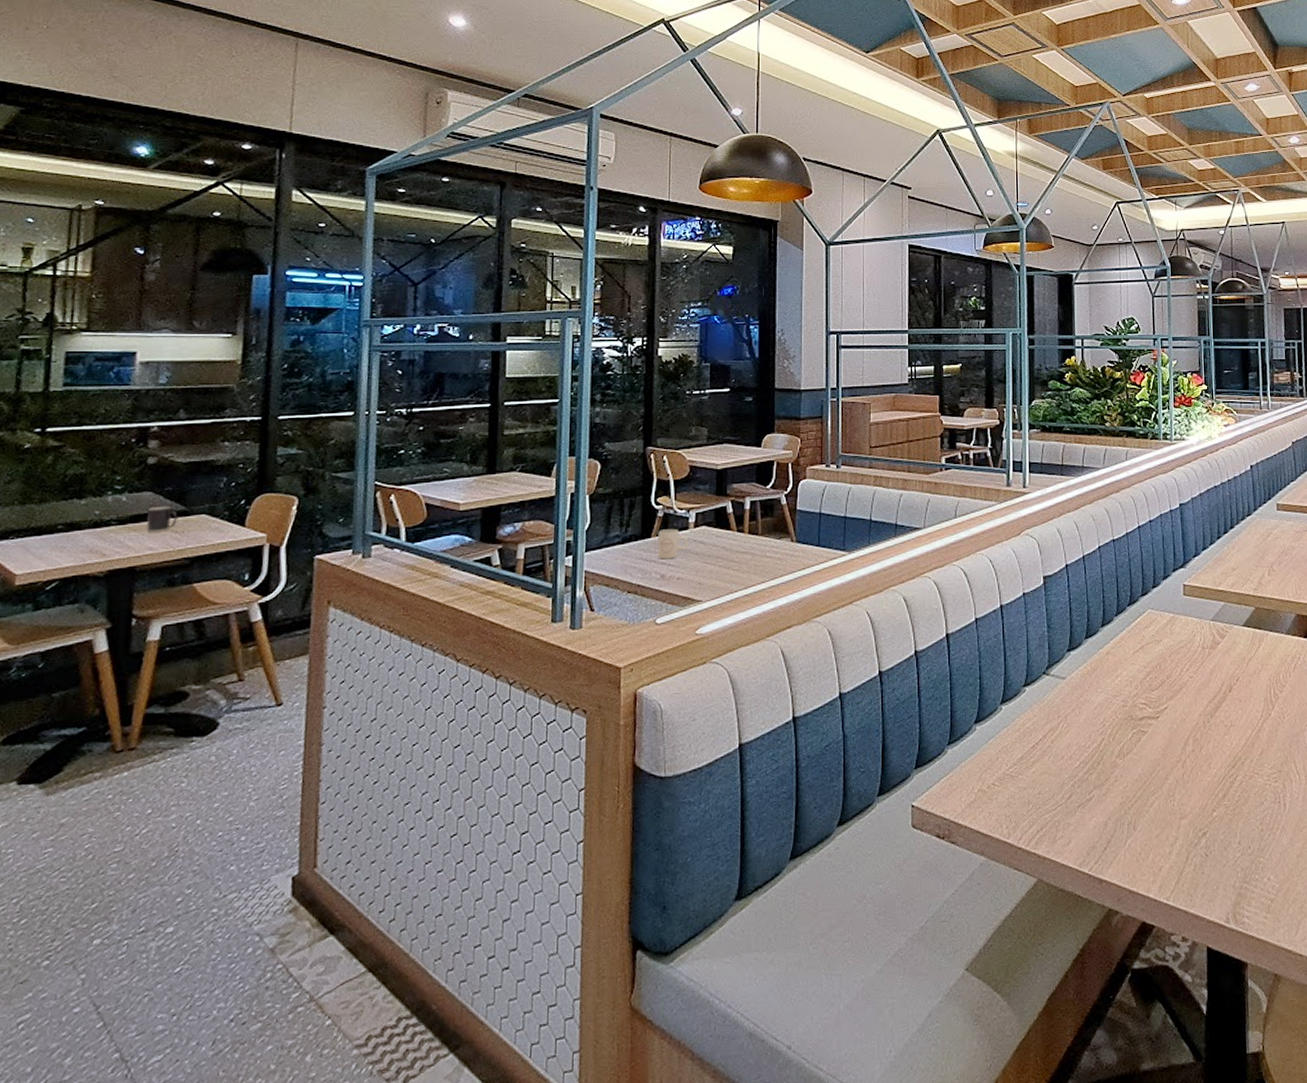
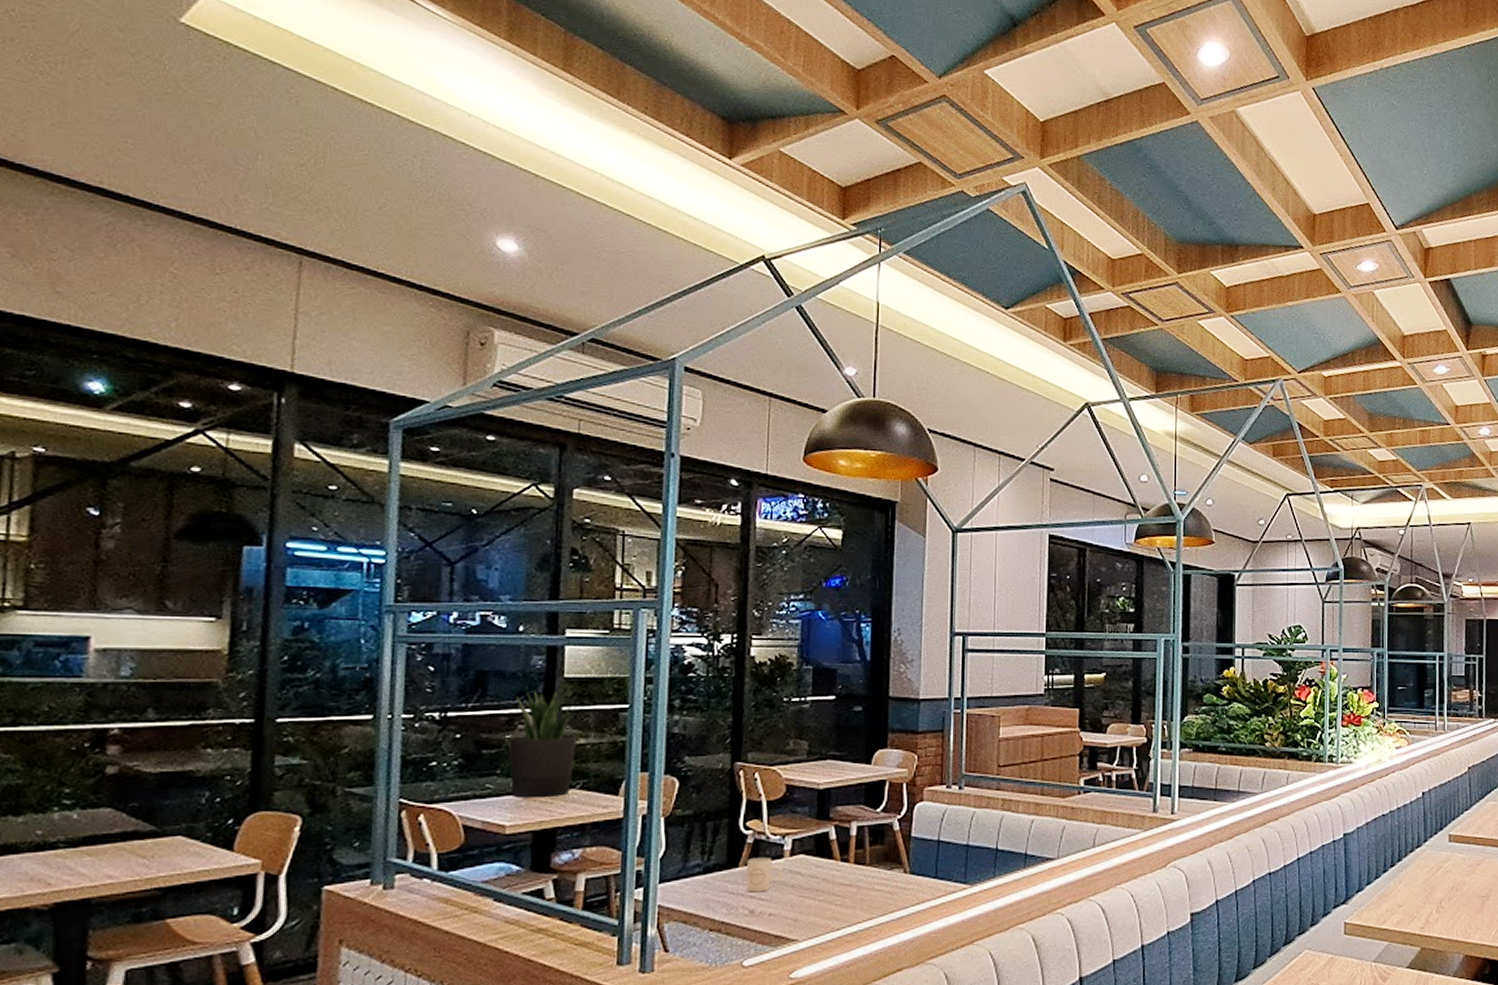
mug: present [146,505,178,533] -> none [104,825,146,858]
planter: none [462,386,516,480] -> present [509,687,576,798]

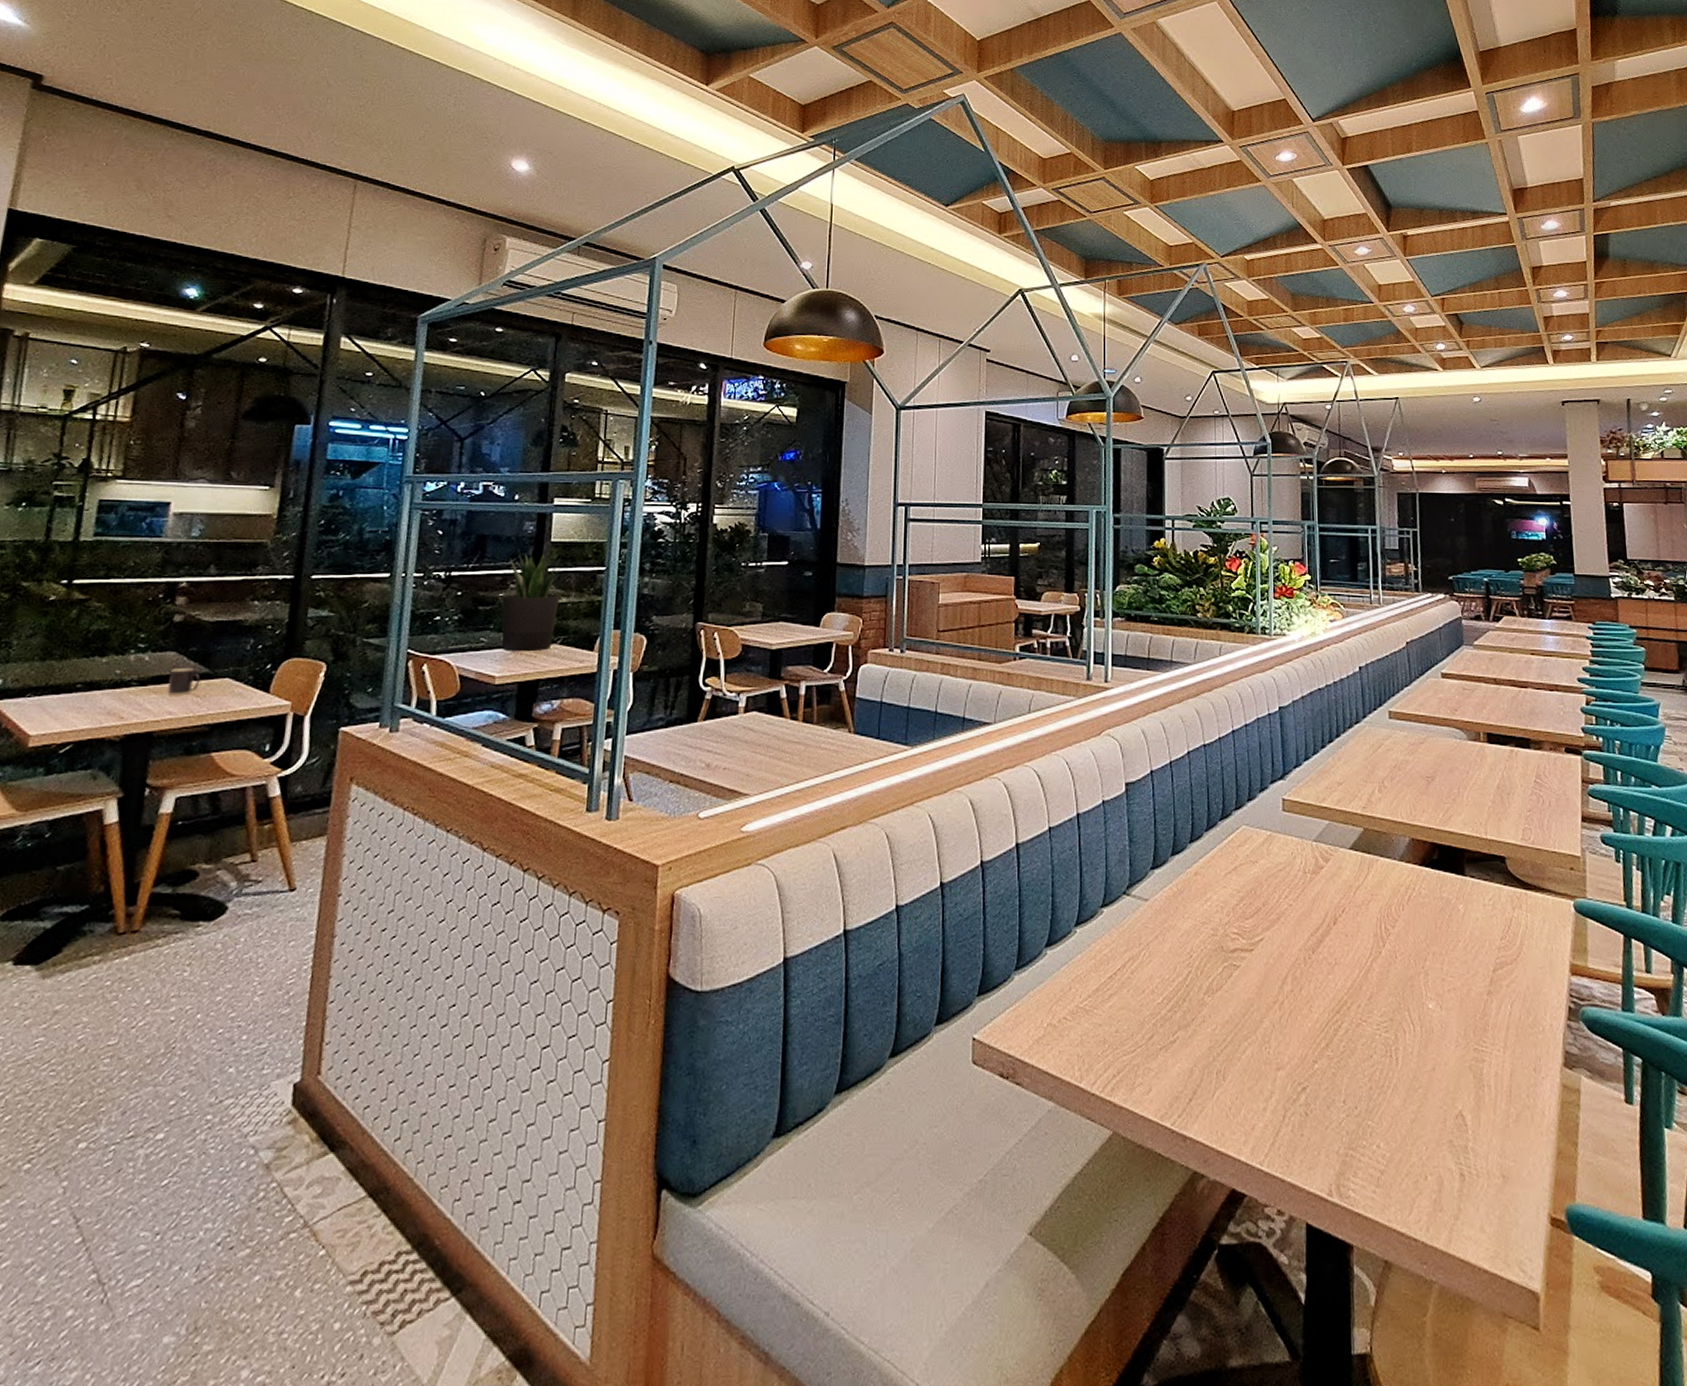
mug: none [104,825,146,858] -> present [167,667,201,696]
mug: present [746,858,783,893] -> none [703,714,738,747]

